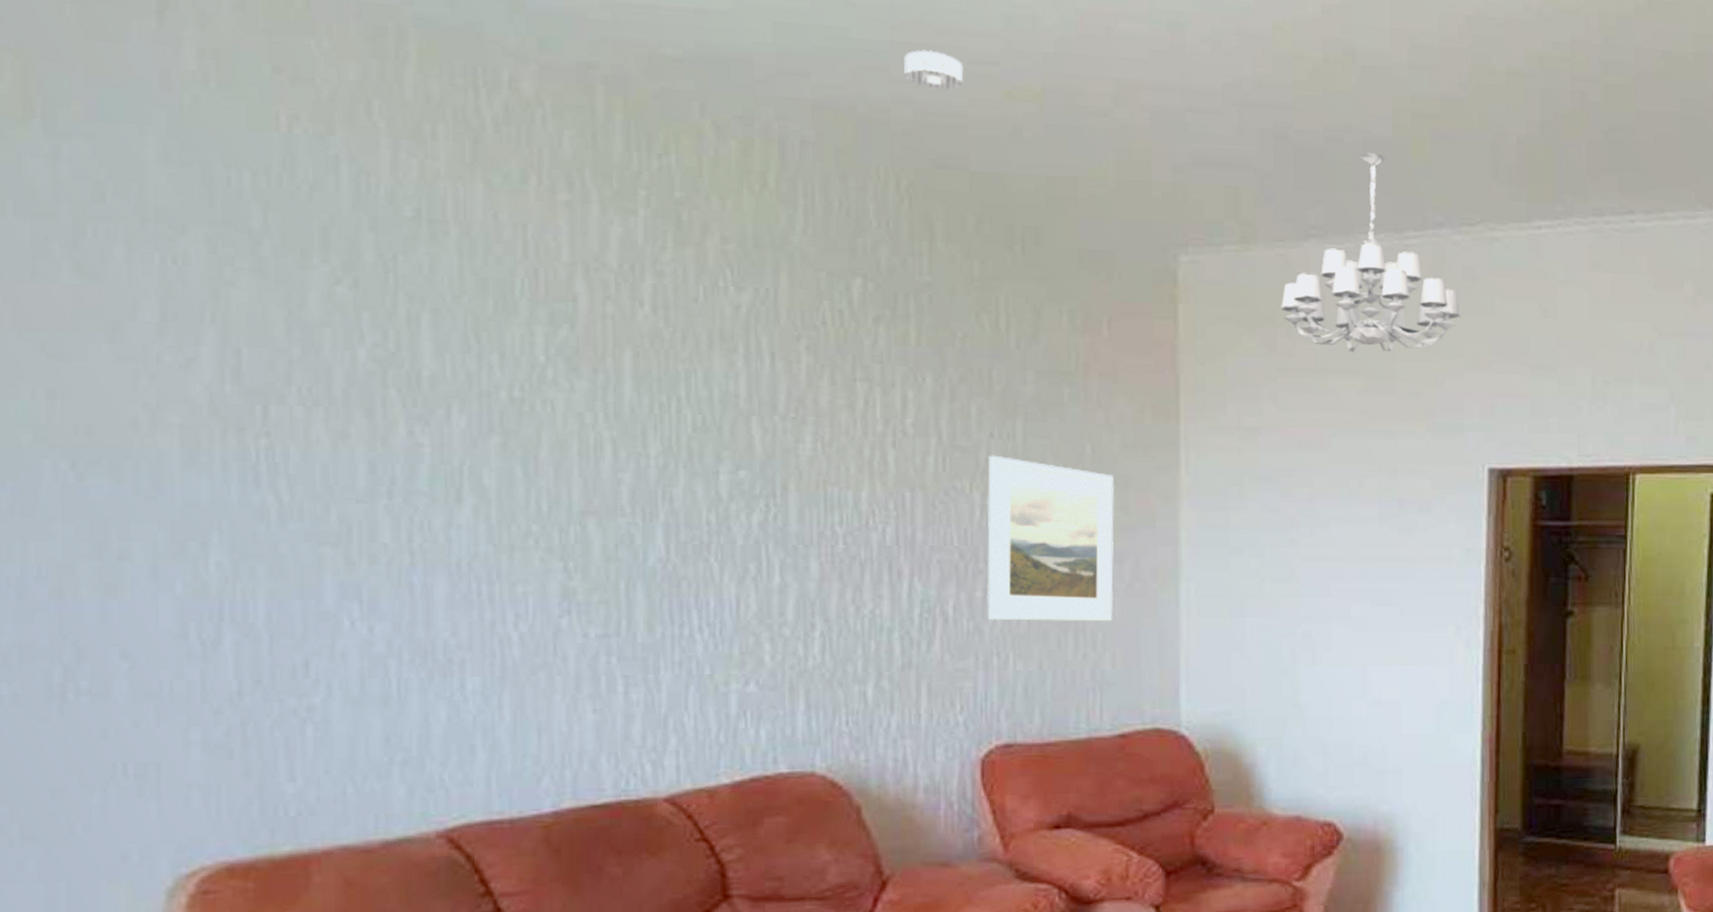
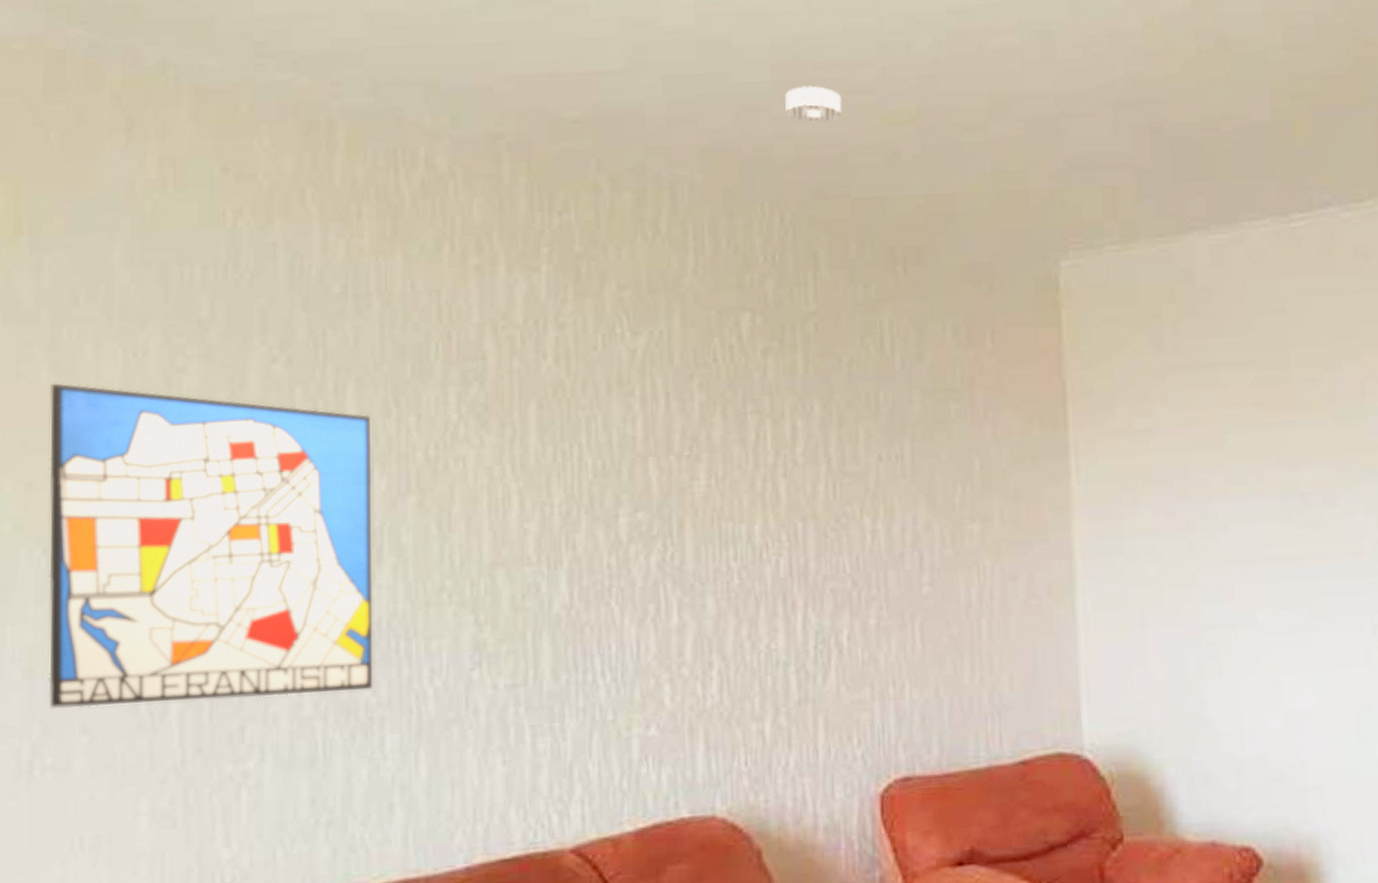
wall art: none [74,284,453,632] -> present [49,383,373,708]
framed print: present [986,455,1114,622] -> none [878,478,1009,649]
chandelier: present [1281,153,1461,353] -> none [1166,138,1356,344]

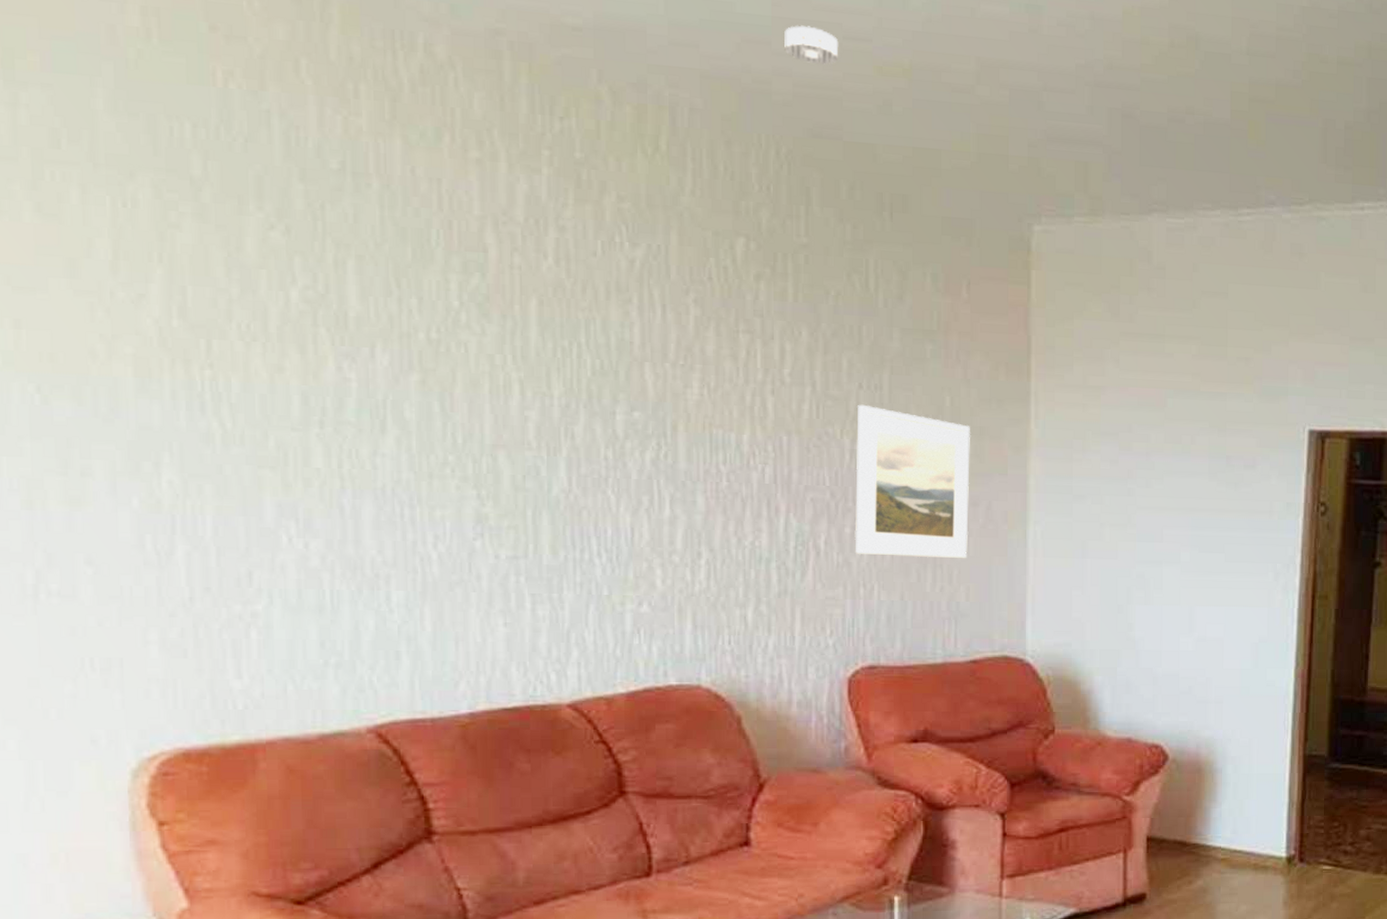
wall art: present [49,383,373,708] -> none [35,223,379,549]
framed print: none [878,478,1009,649] -> present [854,404,970,559]

